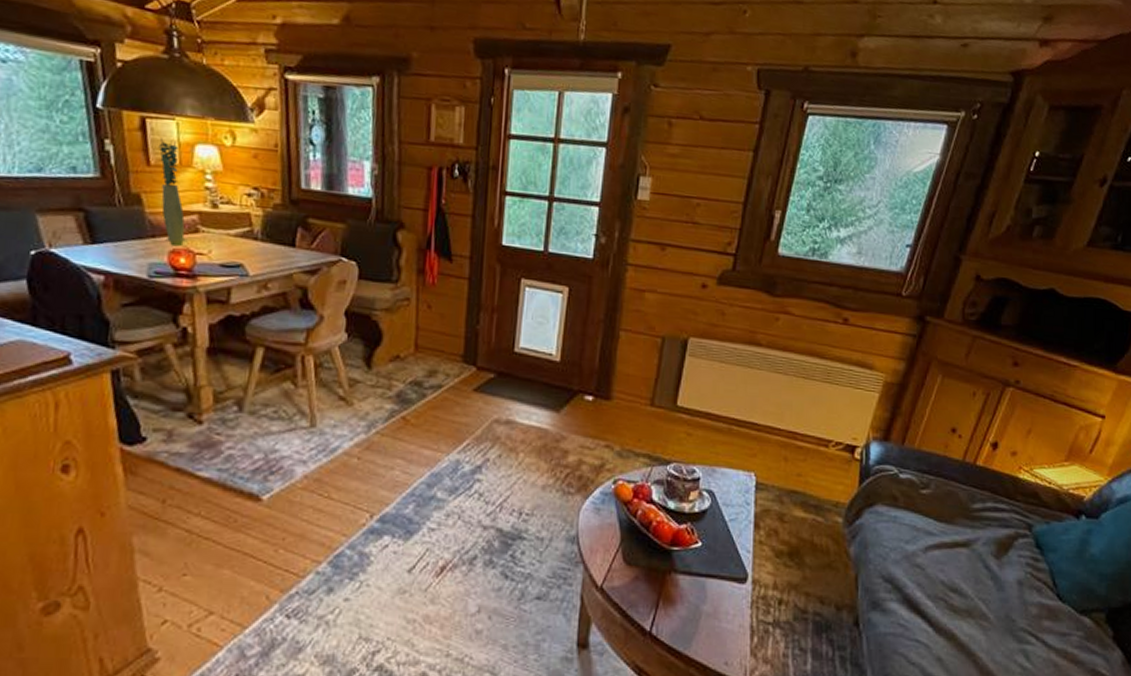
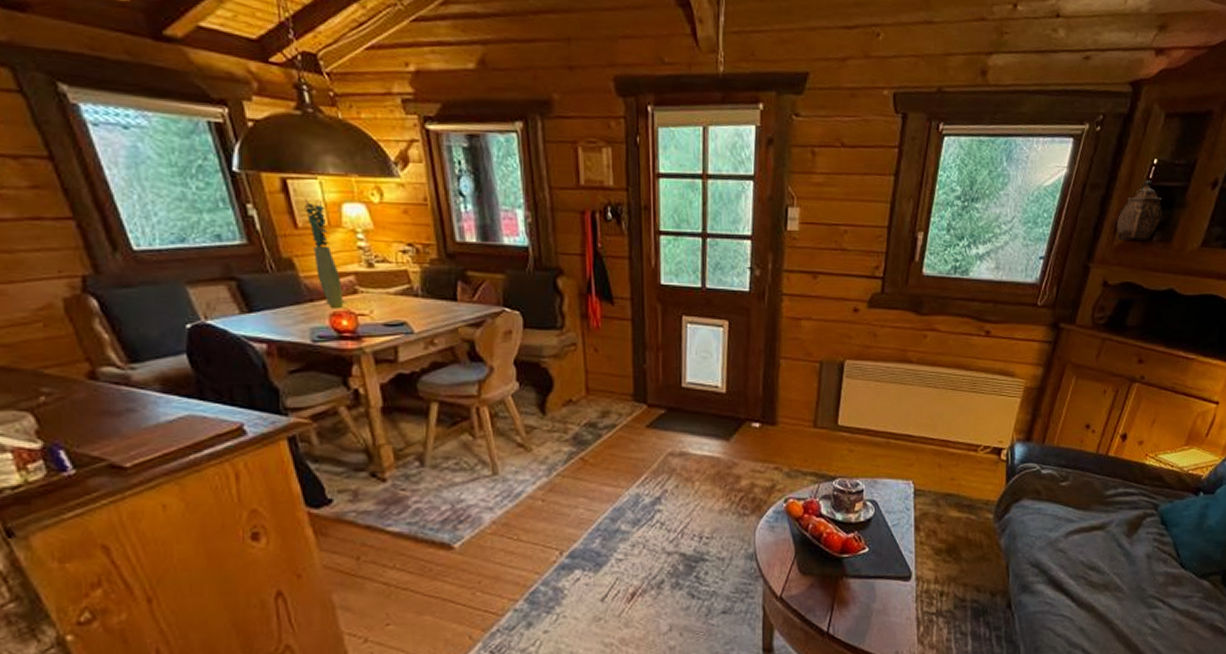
decorative jar: none [992,173,1044,237] -> present [1116,180,1162,242]

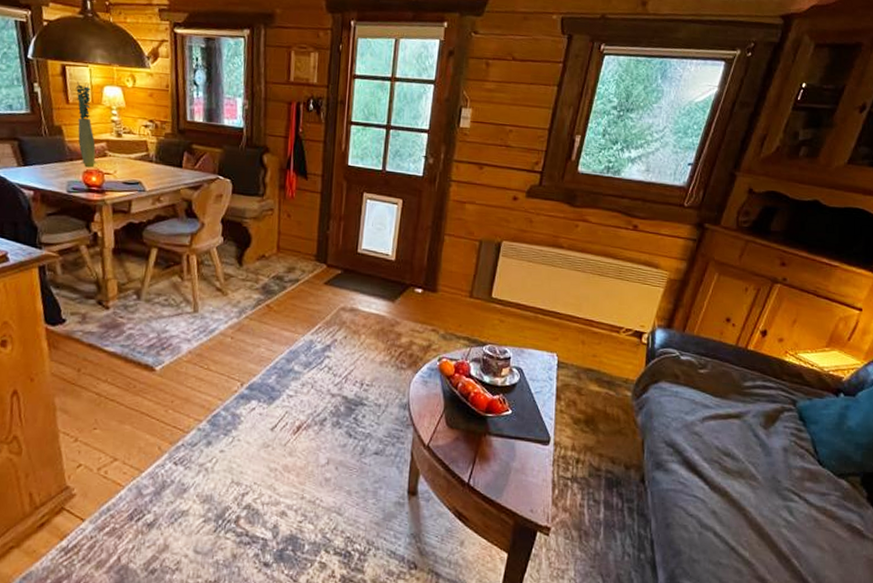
decorative jar: present [1116,180,1162,242] -> none [764,101,809,156]

